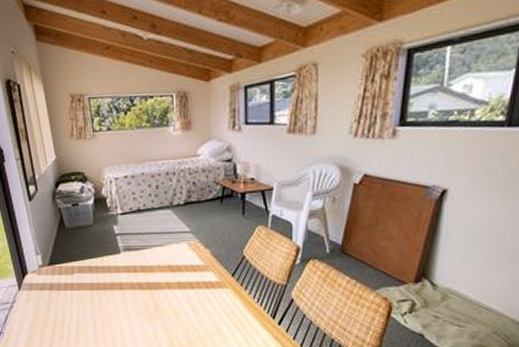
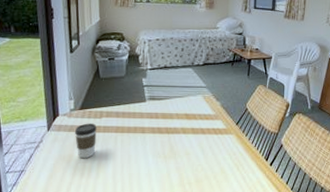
coffee cup: none [46,280,72,320] -> present [74,123,97,159]

